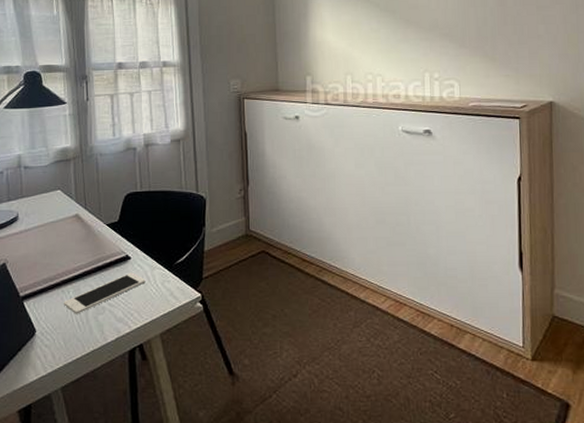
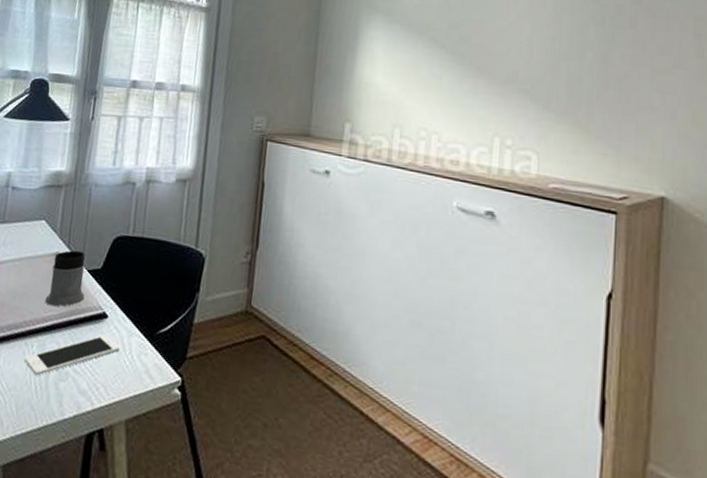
mug: none [73,210,107,257] -> present [44,250,86,307]

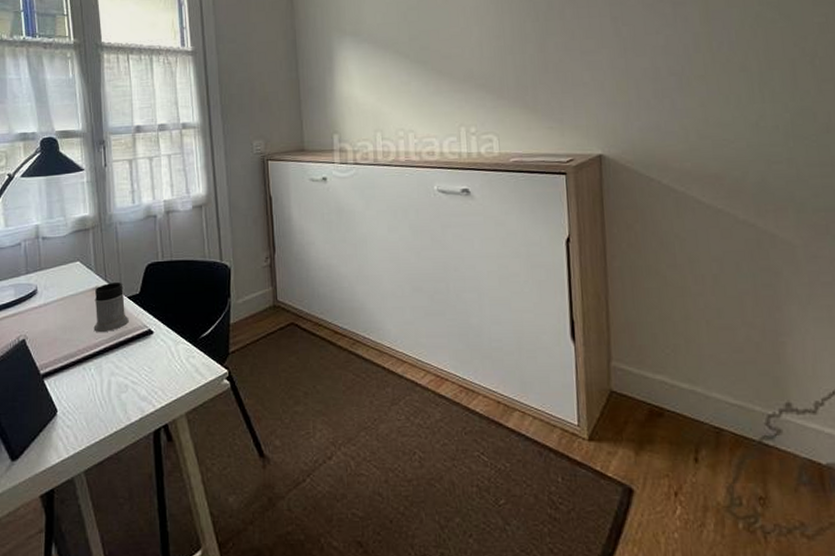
cell phone: present [24,334,120,376] -> none [85,347,170,393]

